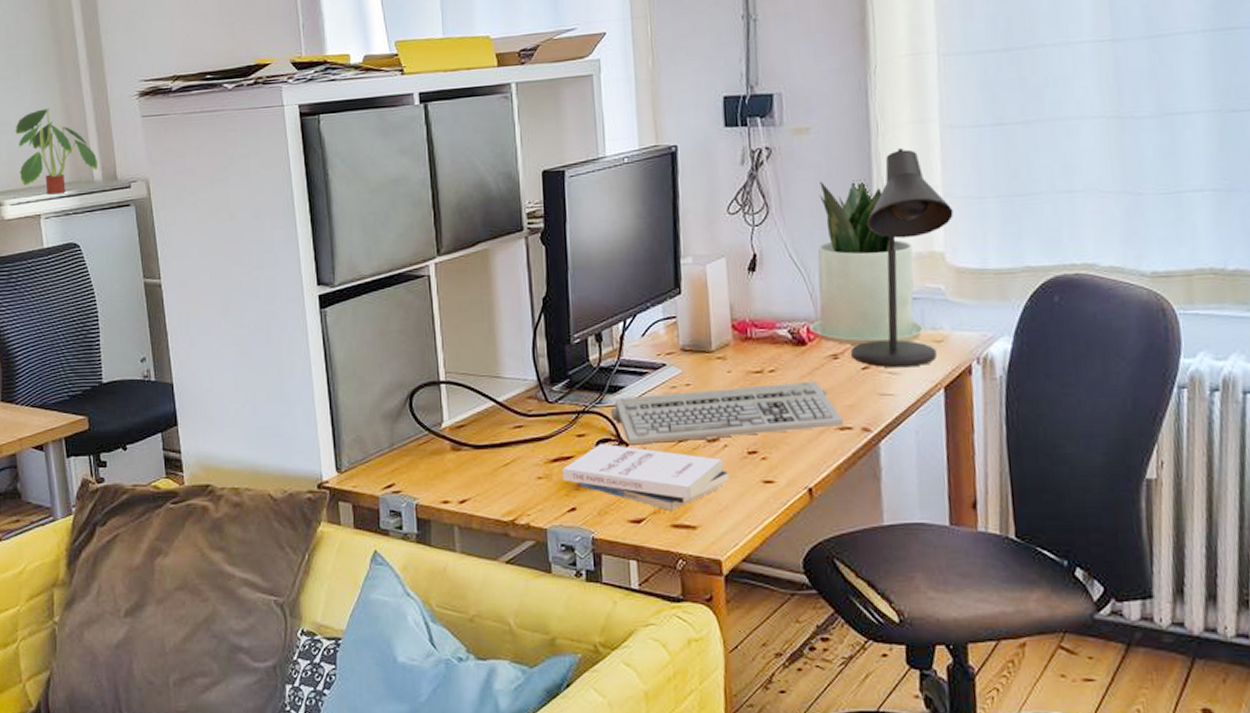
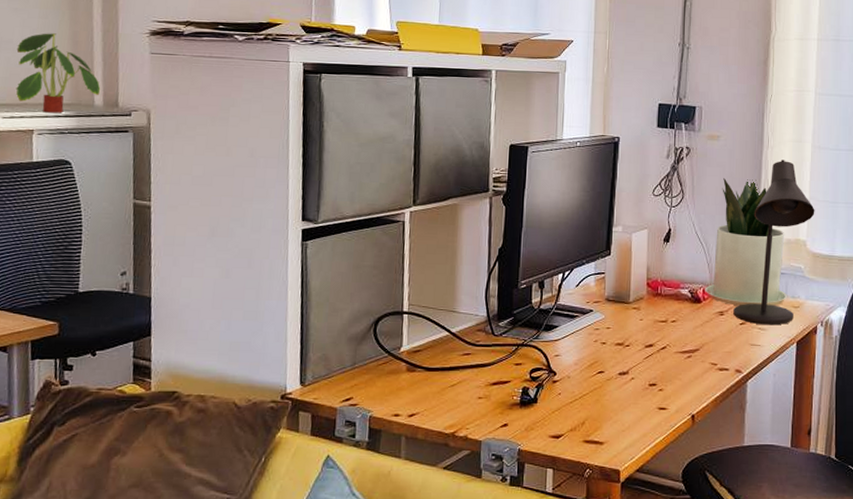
books: present [562,443,730,511] -> none [499,371,634,429]
computer keyboard: present [611,381,843,445] -> none [545,331,722,374]

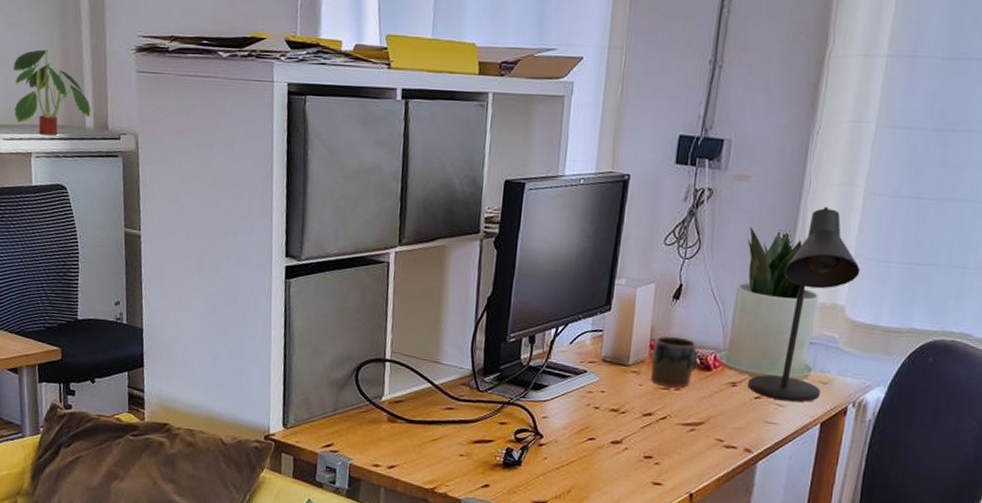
mug: none [649,274,689,320] -> present [650,336,698,388]

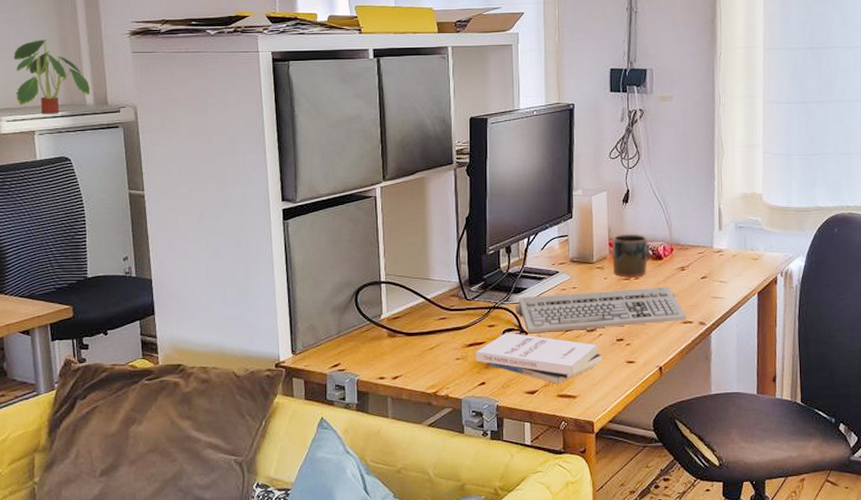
books: none [481,432,626,498] -> present [476,332,603,384]
computer keyboard: none [532,394,730,445] -> present [516,286,686,334]
planter: present [716,226,820,380] -> none [665,137,747,261]
desk lamp: present [748,207,860,402] -> none [694,116,770,278]

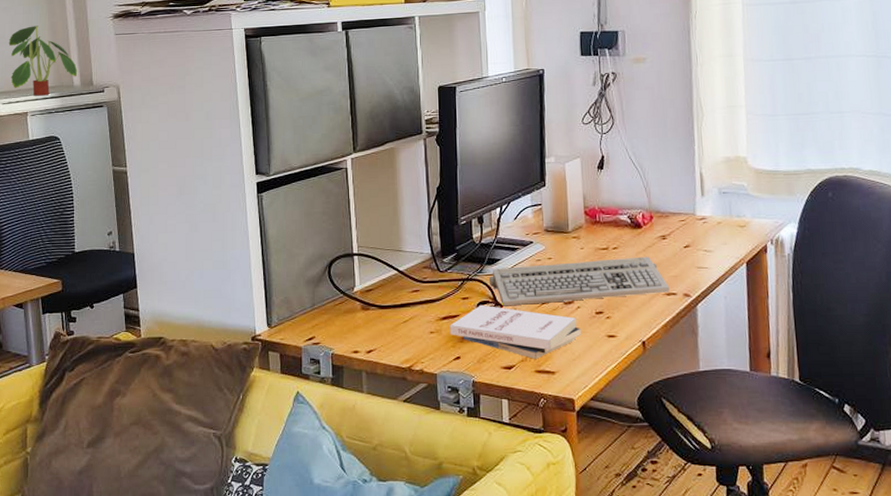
mug: present [612,234,650,278] -> none [588,201,629,248]

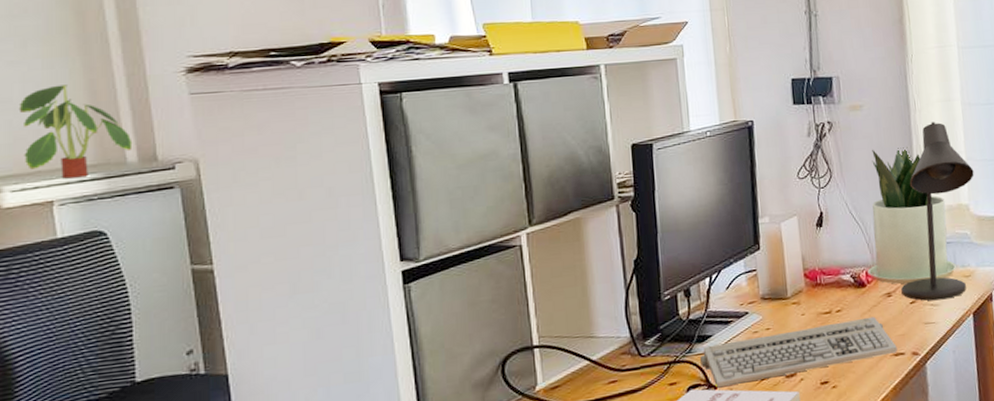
planter: none [644,99,732,229] -> present [867,147,957,285]
desk lamp: none [676,76,754,247] -> present [901,122,974,301]

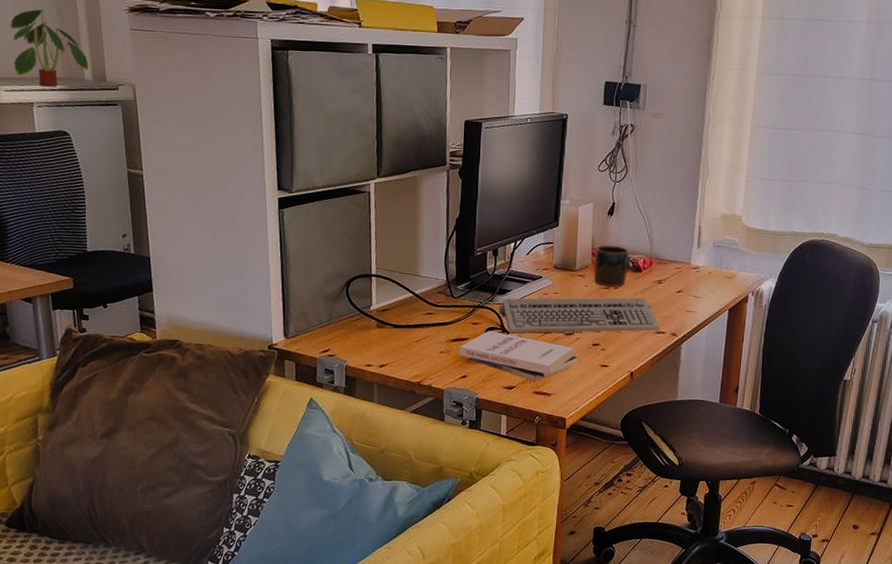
mug: none [808,261,852,312] -> present [593,245,631,287]
planter: present [867,147,957,285] -> none [645,154,722,276]
desk lamp: present [901,122,974,301] -> none [671,137,752,294]

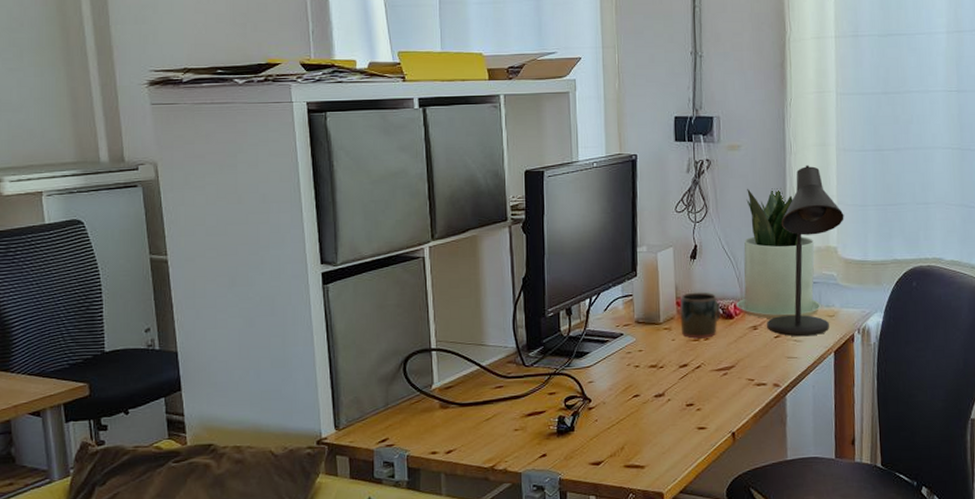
plant: present [10,9,89,87] -> none [16,91,105,173]
books: present [459,330,578,382] -> none [535,399,672,454]
computer keyboard: present [499,297,660,334] -> none [578,347,760,401]
planter: none [645,154,722,276] -> present [736,188,822,319]
desk lamp: none [671,137,752,294] -> present [767,165,844,337]

